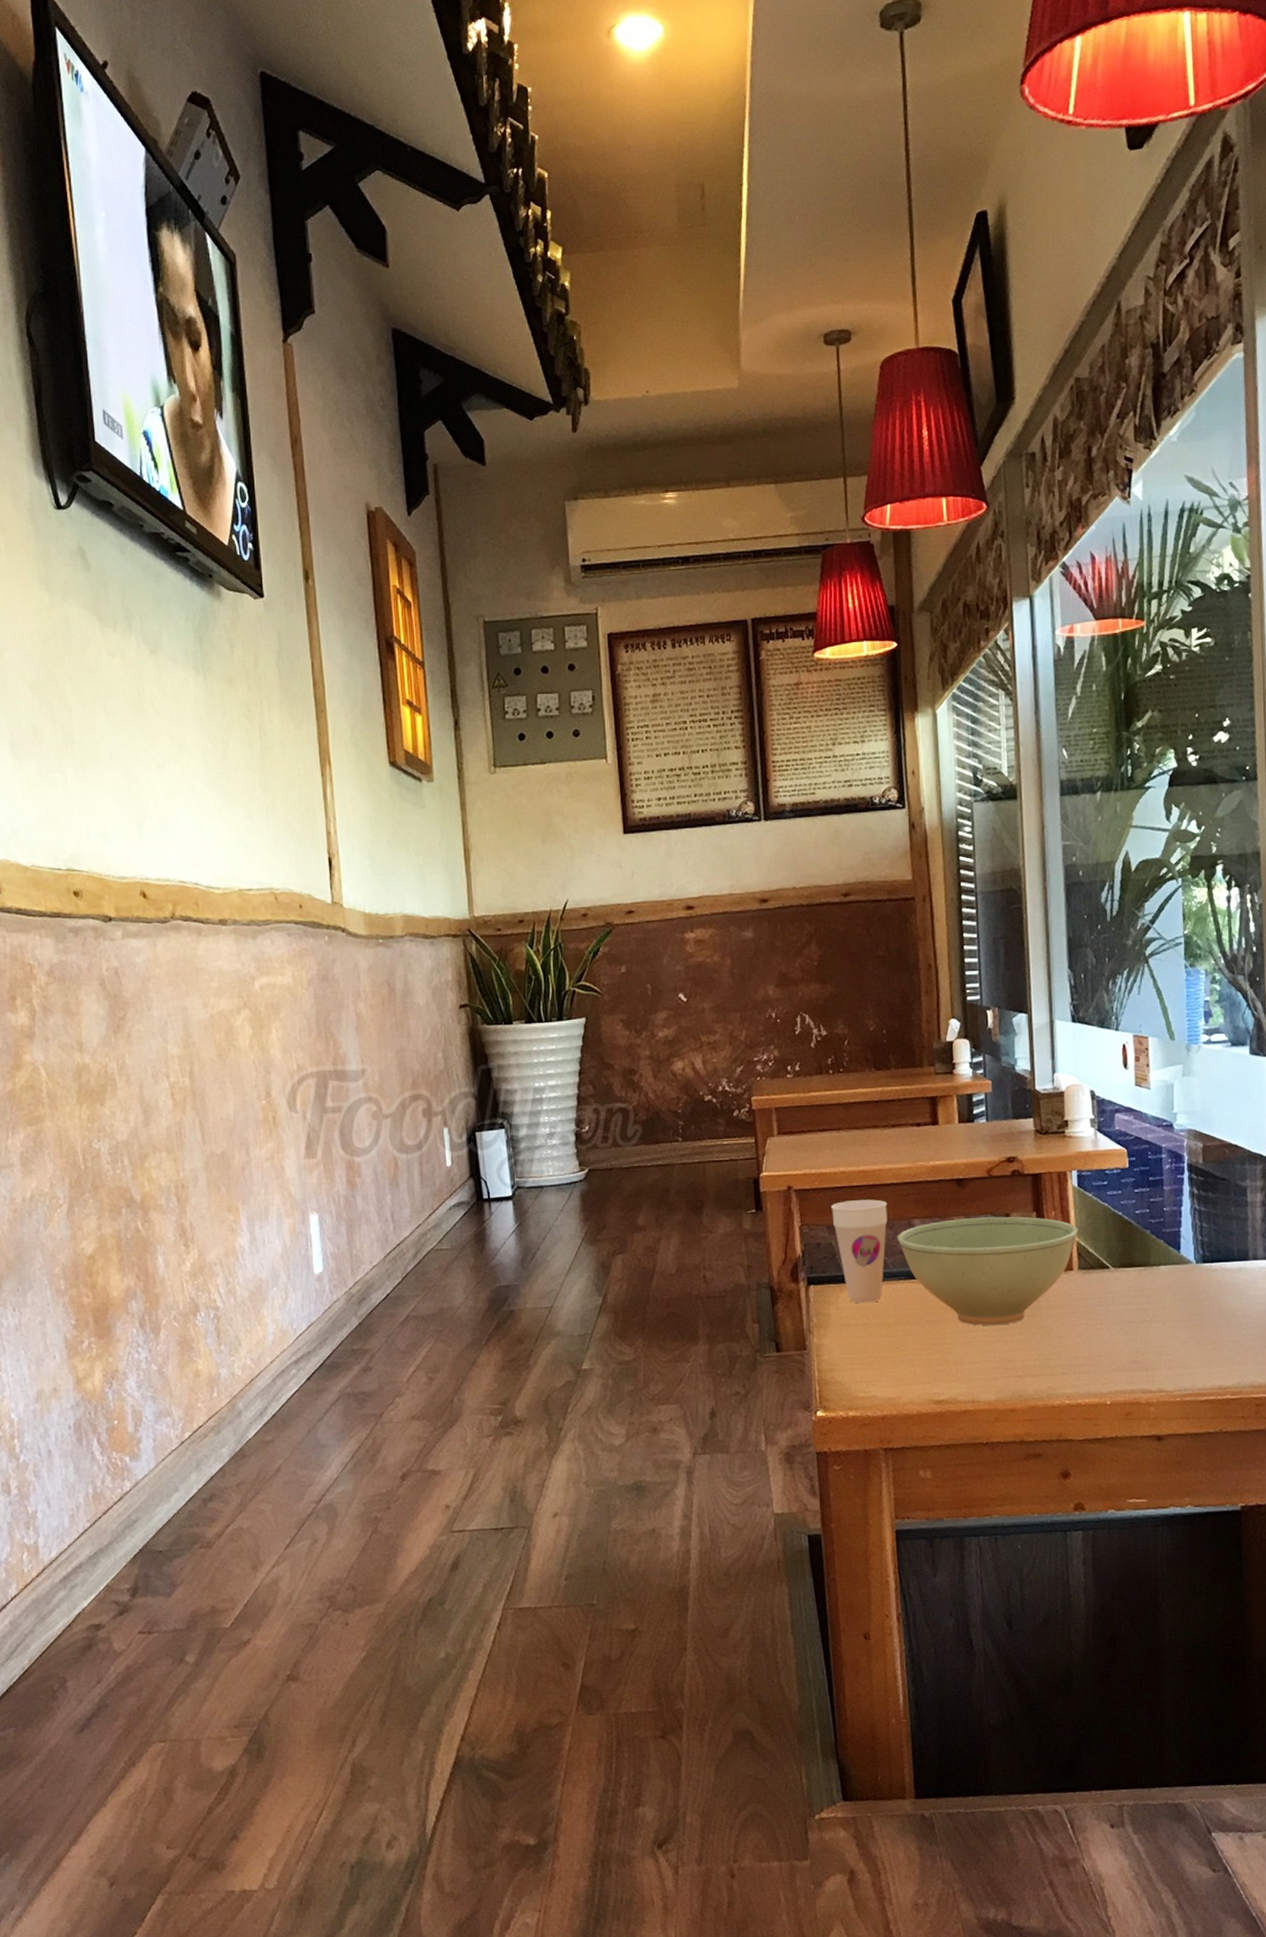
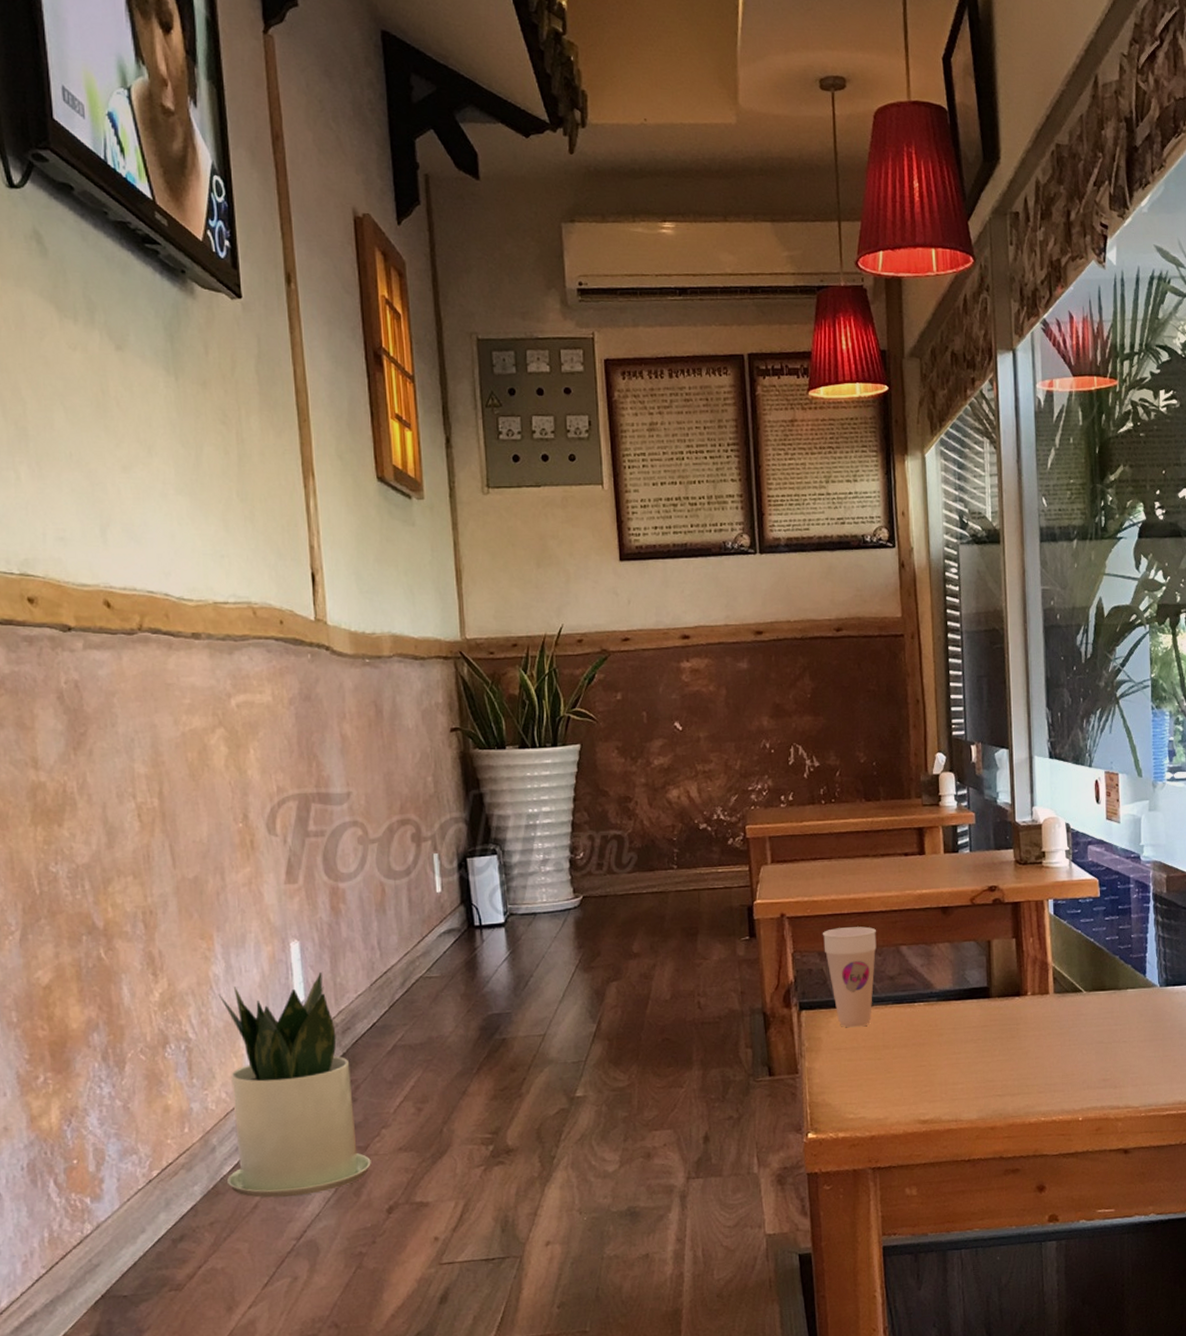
planter: none [244,1244,386,1462] -> present [218,972,371,1198]
bowl: present [897,1216,1078,1326] -> none [885,943,1054,1048]

